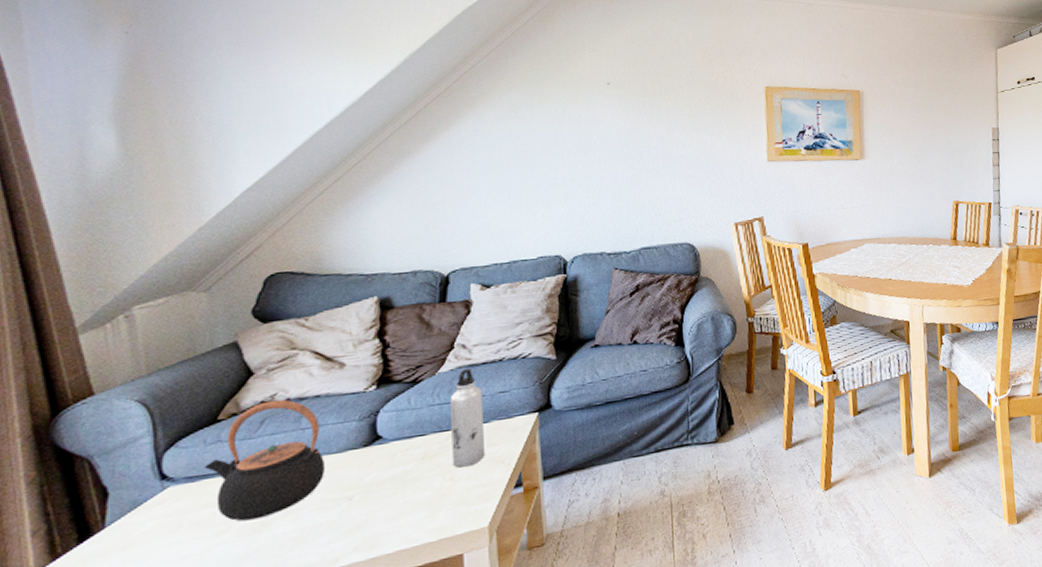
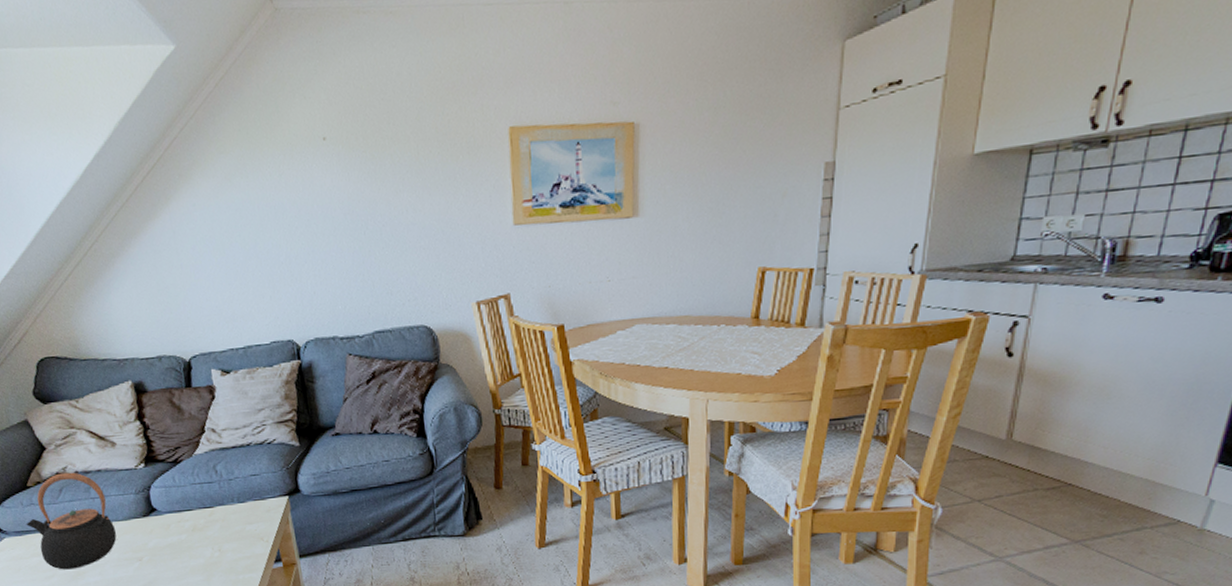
water bottle: present [449,369,484,468] -> none [208,452,245,541]

